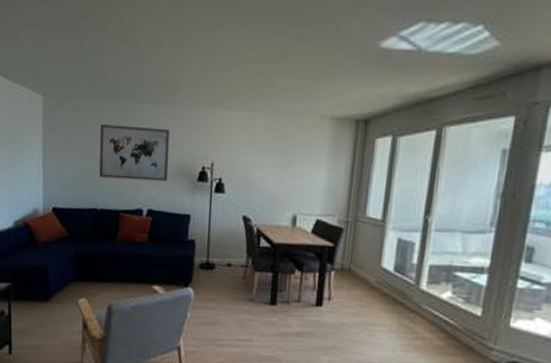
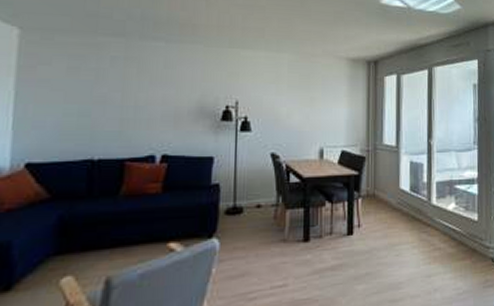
wall art: present [99,123,171,182] -> none [98,61,189,123]

